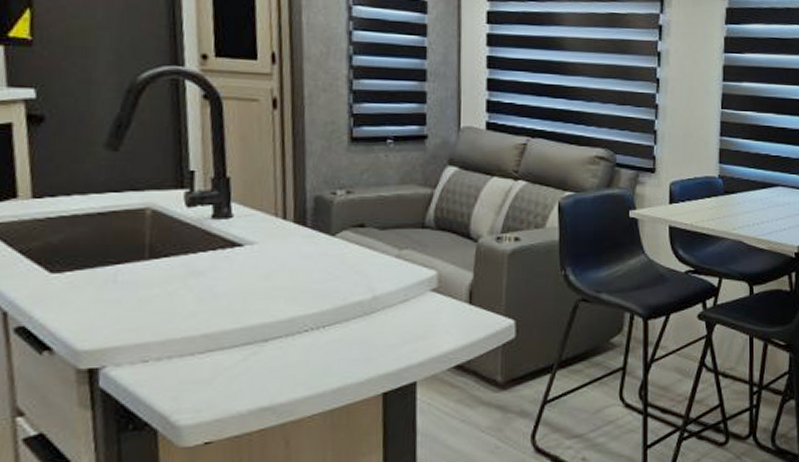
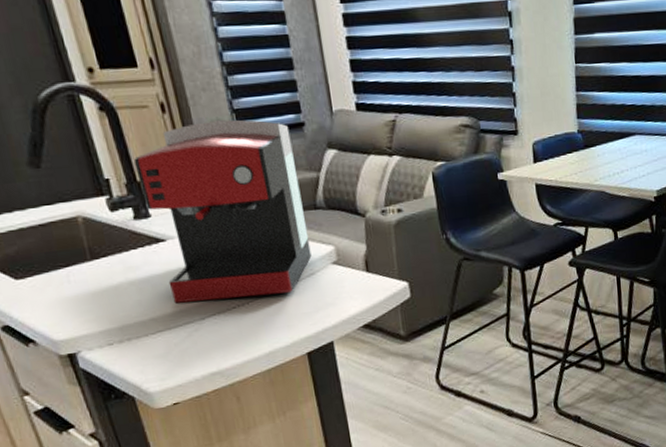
coffee maker: none [227,122,410,320] -> present [134,119,312,303]

